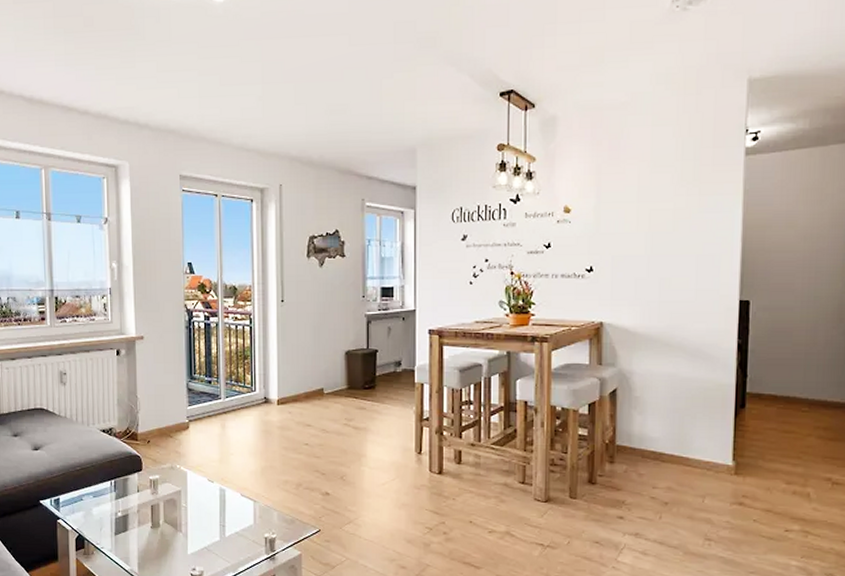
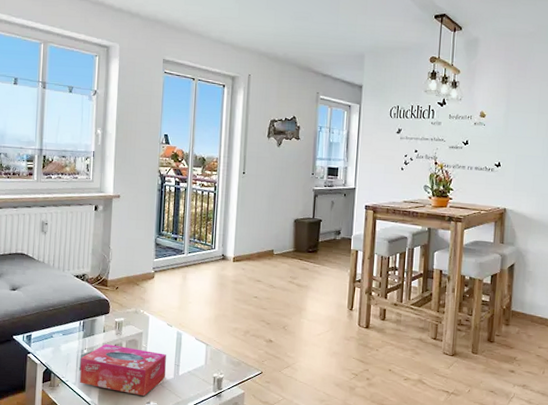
tissue box: none [115,505,210,561] -> present [80,344,166,396]

